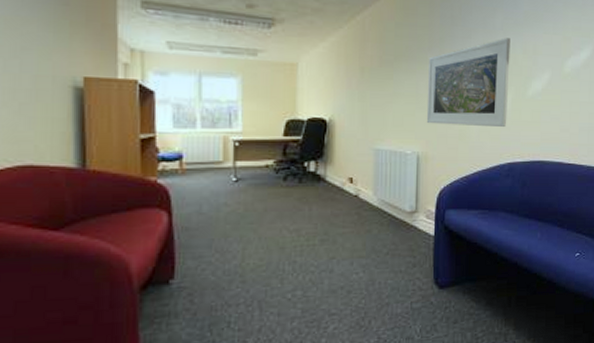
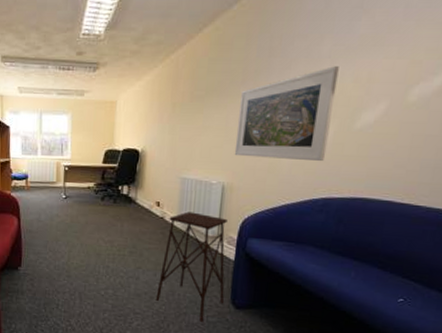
side table: none [354,186,428,311] -> present [156,211,227,322]

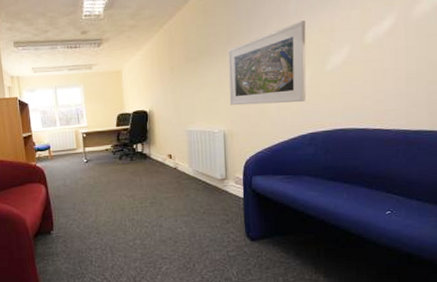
side table: present [156,211,227,322] -> none [179,159,241,257]

